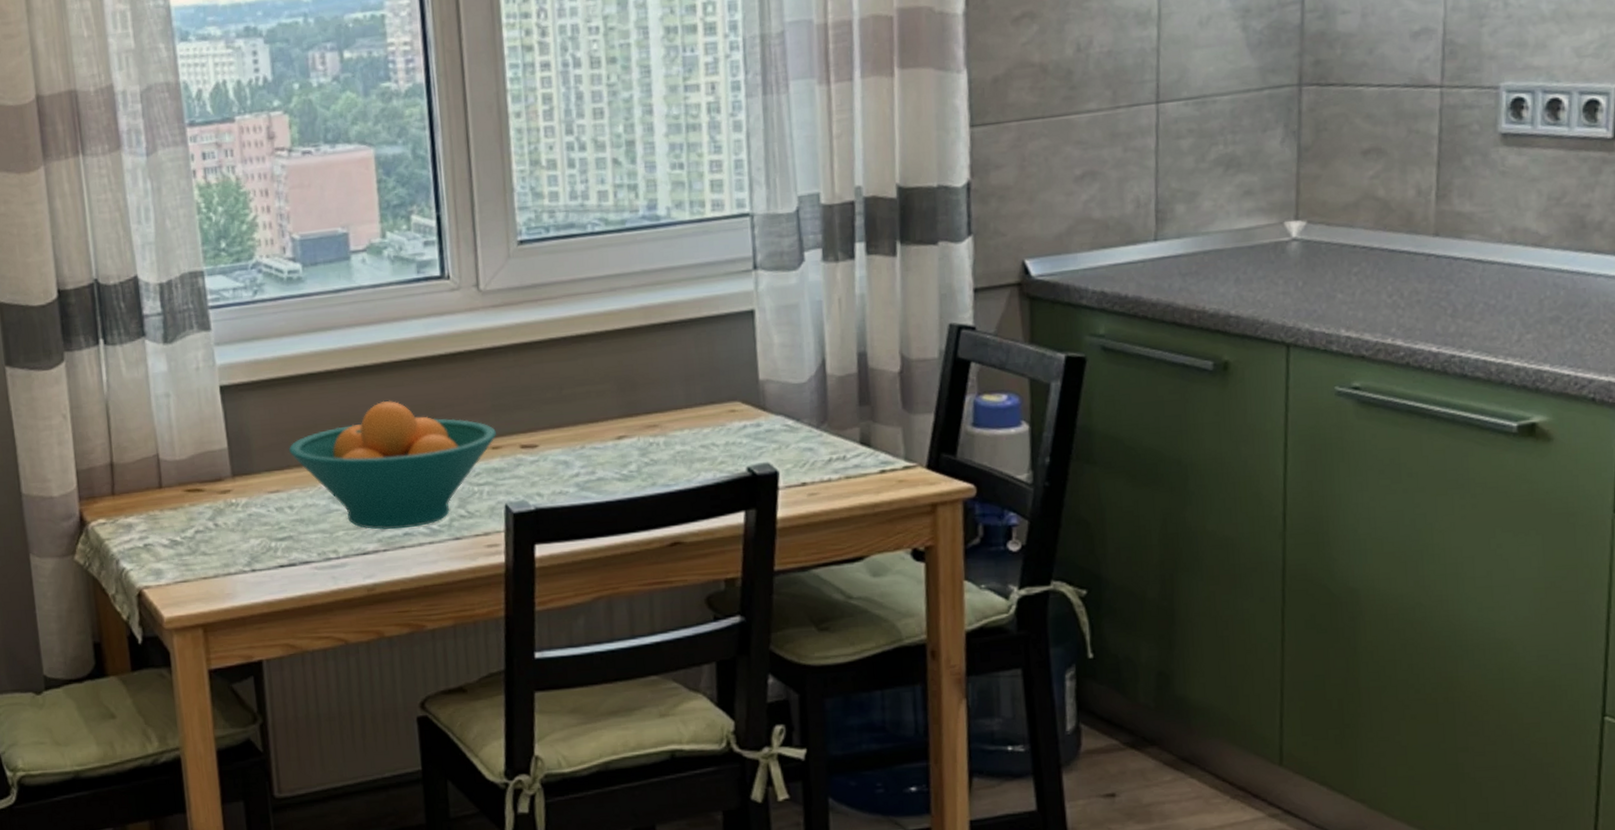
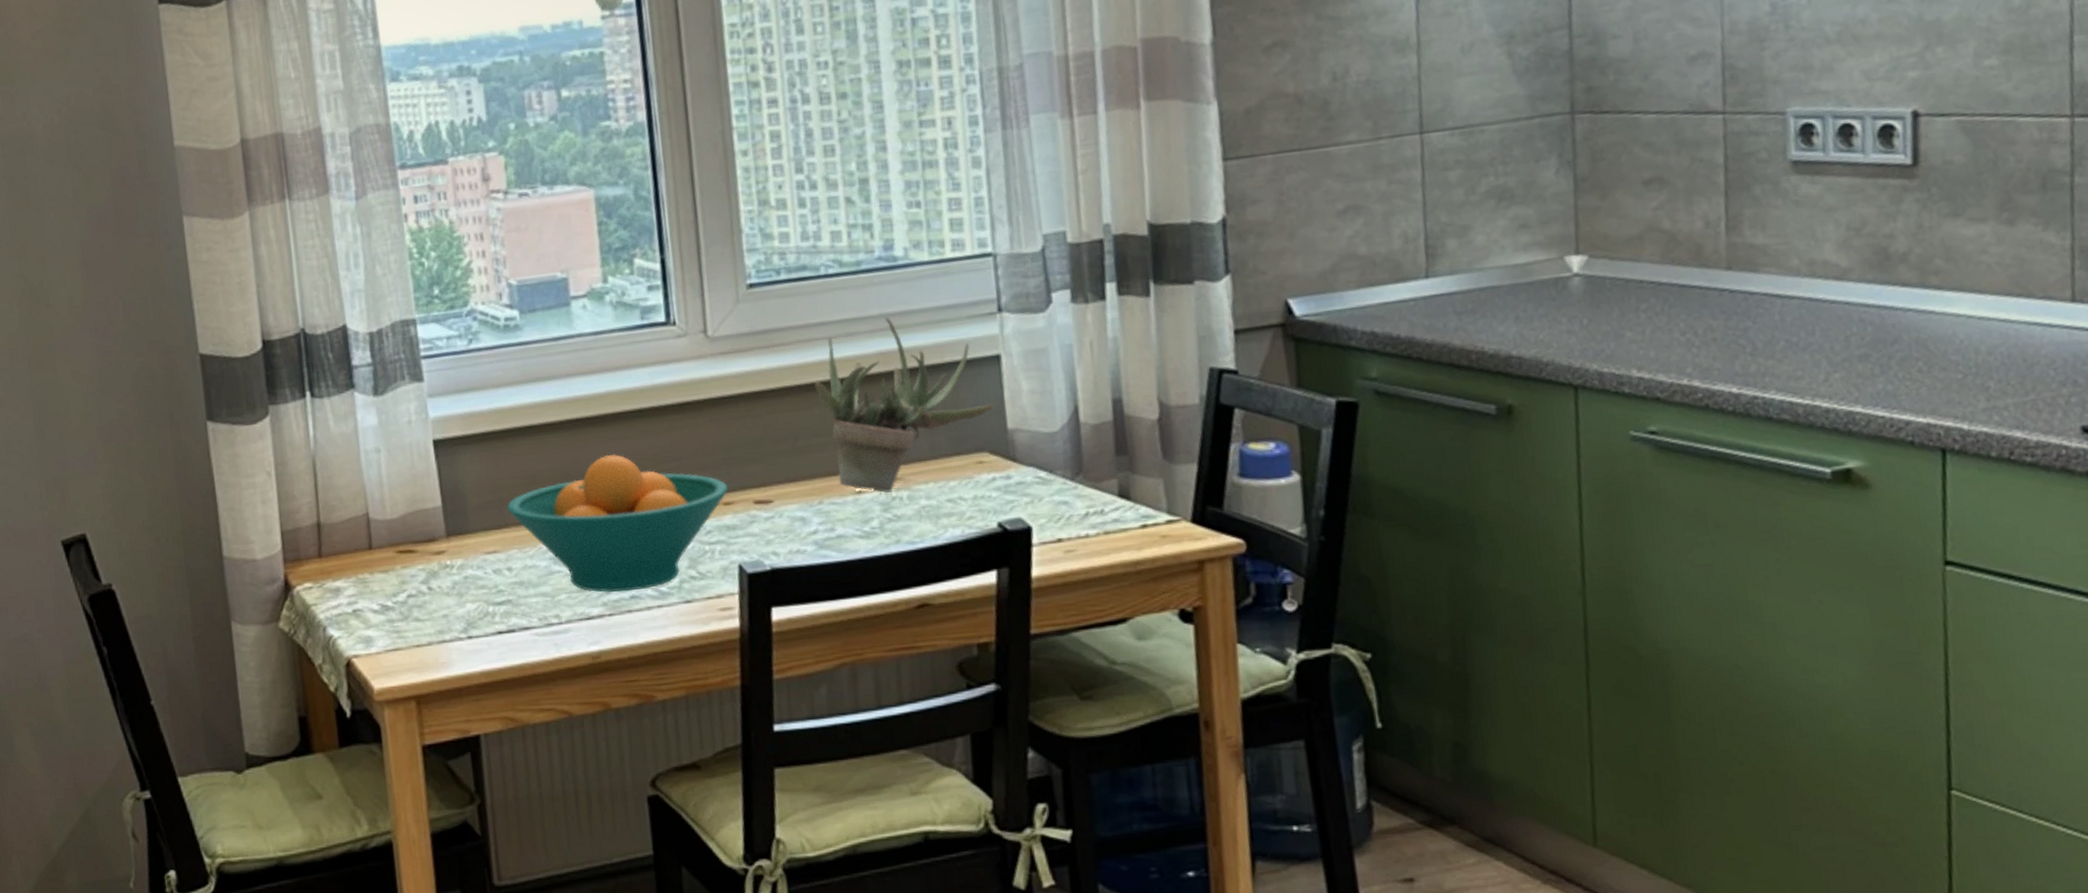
succulent plant: none [579,273,747,439] -> present [814,317,994,493]

